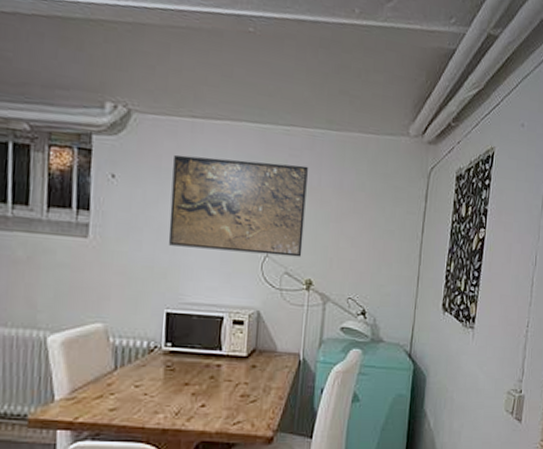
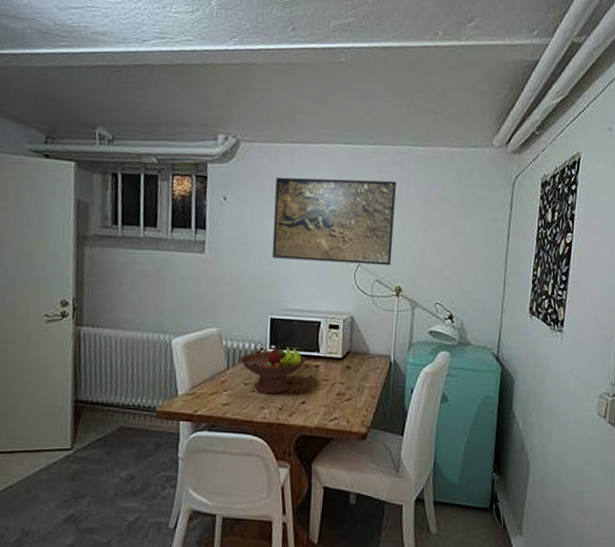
fruit bowl: none [130,340,207,397] -> present [240,343,306,394]

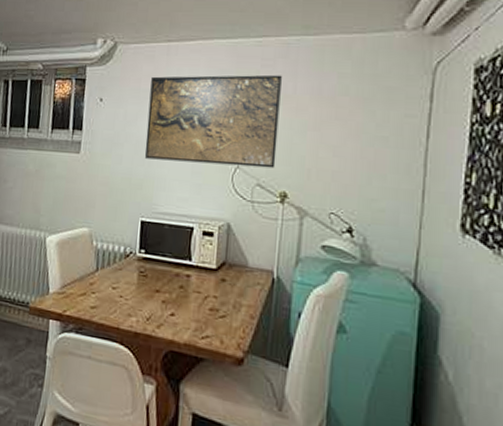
fruit bowl: present [240,343,306,394] -> none [109,248,177,302]

